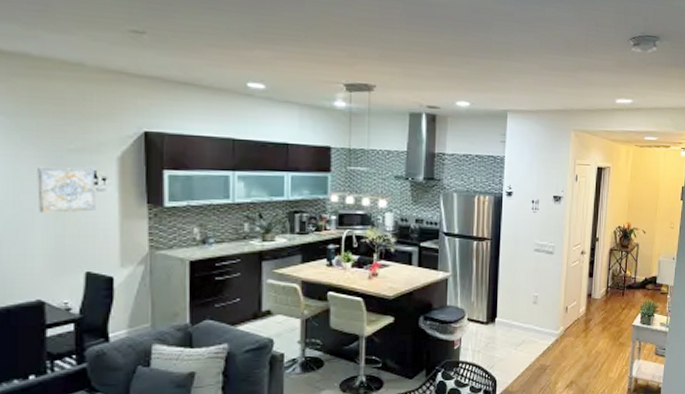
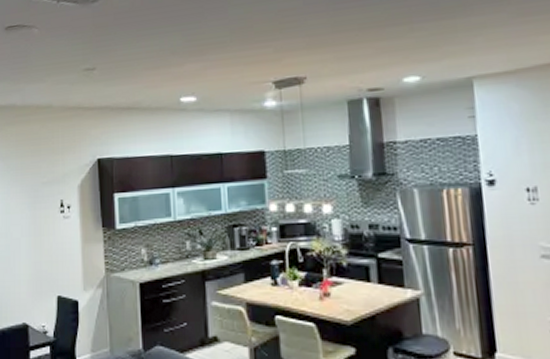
wall art: present [37,167,96,213] -> none [22,198,63,242]

